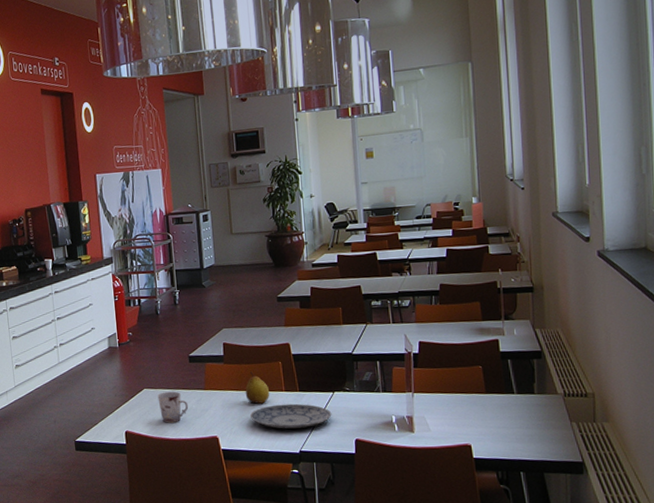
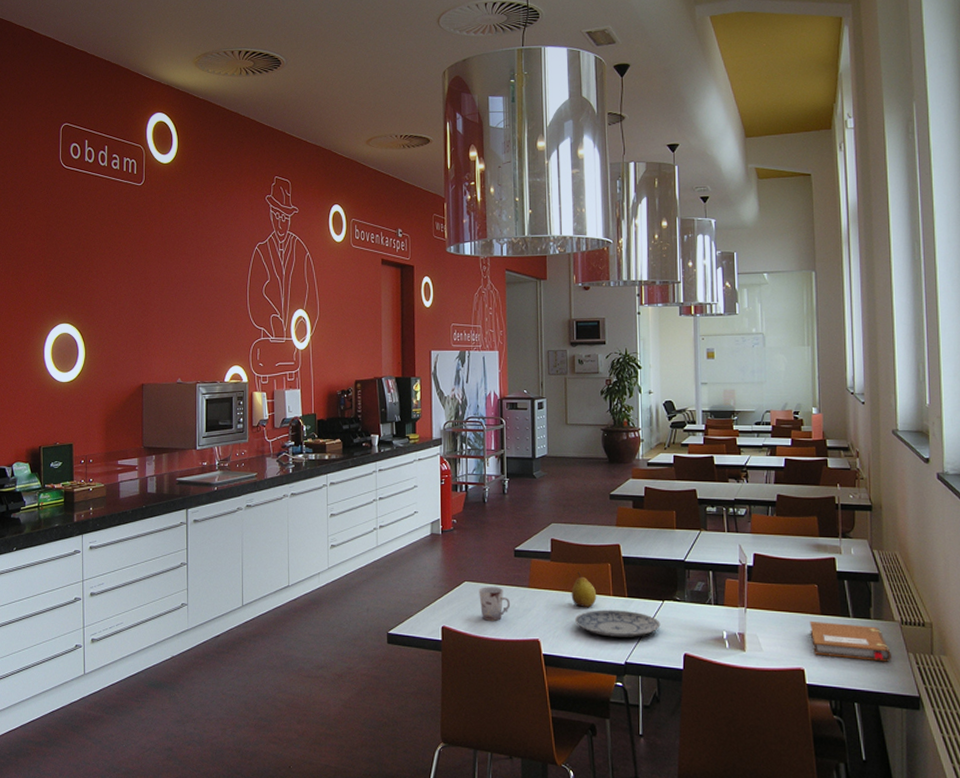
notebook: none [475,399,555,433] -> present [810,620,891,662]

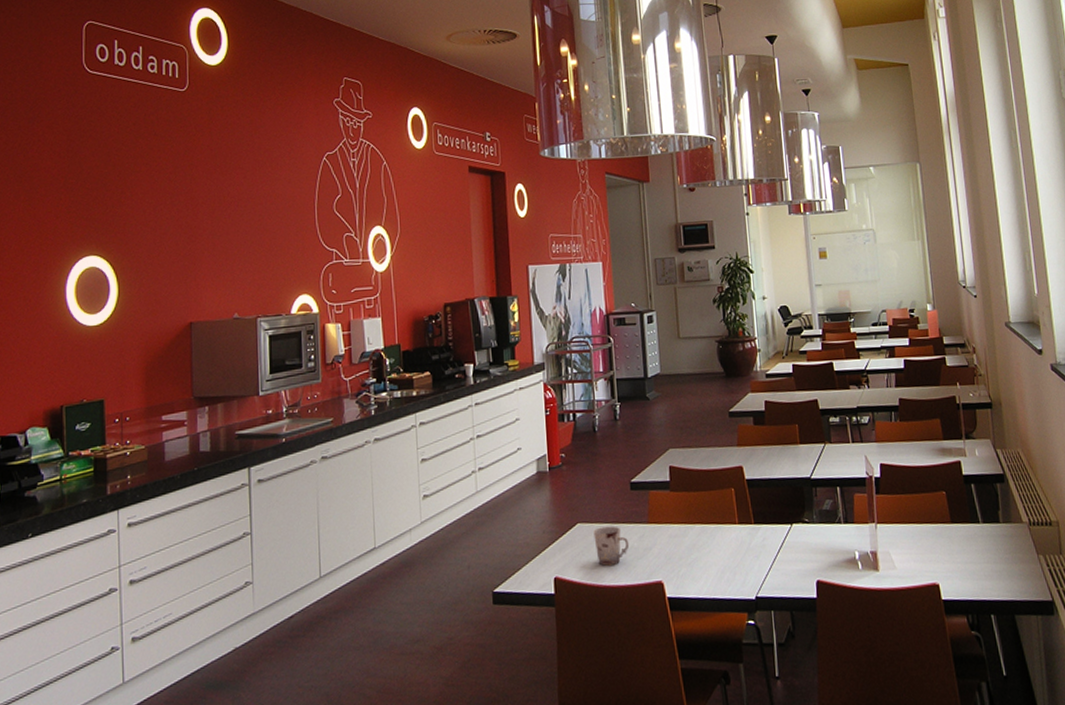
fruit: present [571,571,597,607] -> none [694,500,722,540]
plate: present [575,610,661,637] -> none [700,538,791,571]
notebook: present [810,620,891,662] -> none [941,530,1023,568]

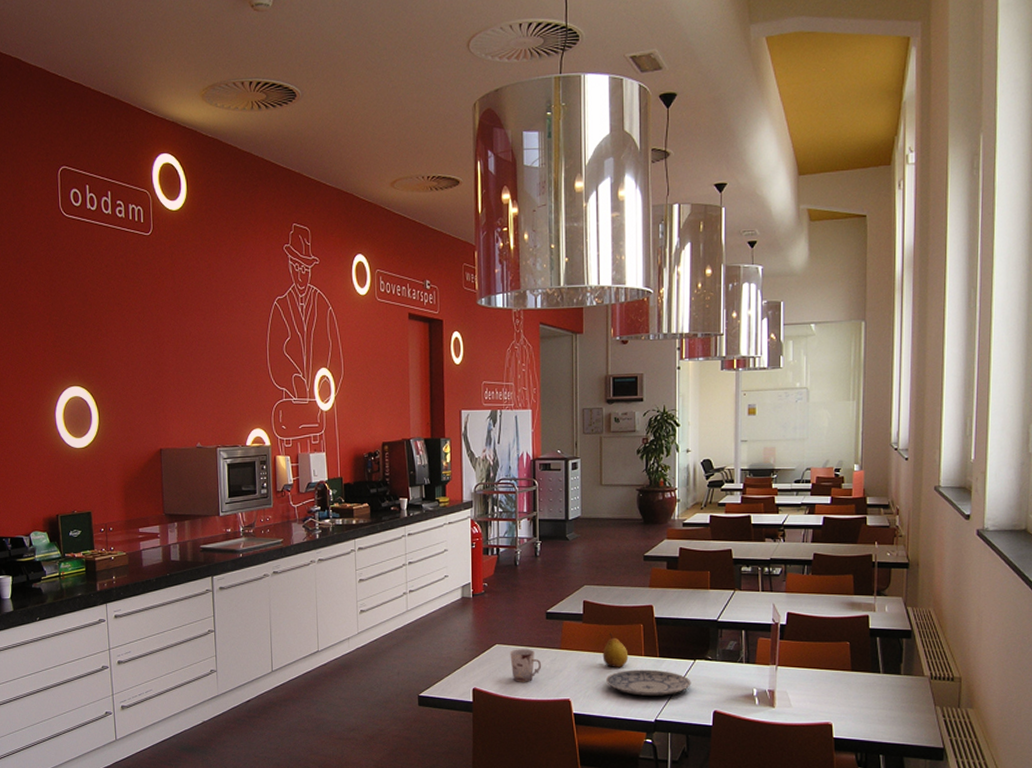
fruit: none [694,500,722,540] -> present [602,632,629,667]
plate: none [700,538,791,571] -> present [606,669,691,696]

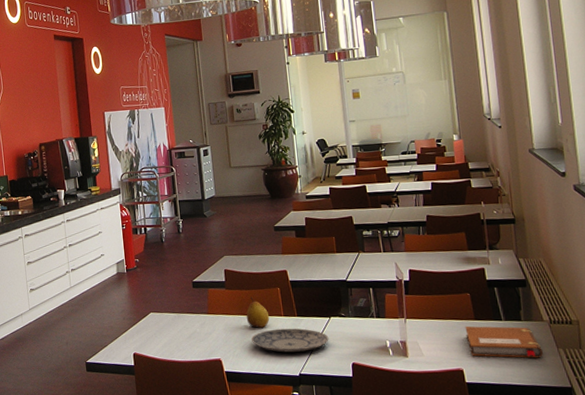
cup: present [510,649,542,682] -> none [163,315,193,346]
notebook: none [840,677,919,716] -> present [465,326,543,358]

